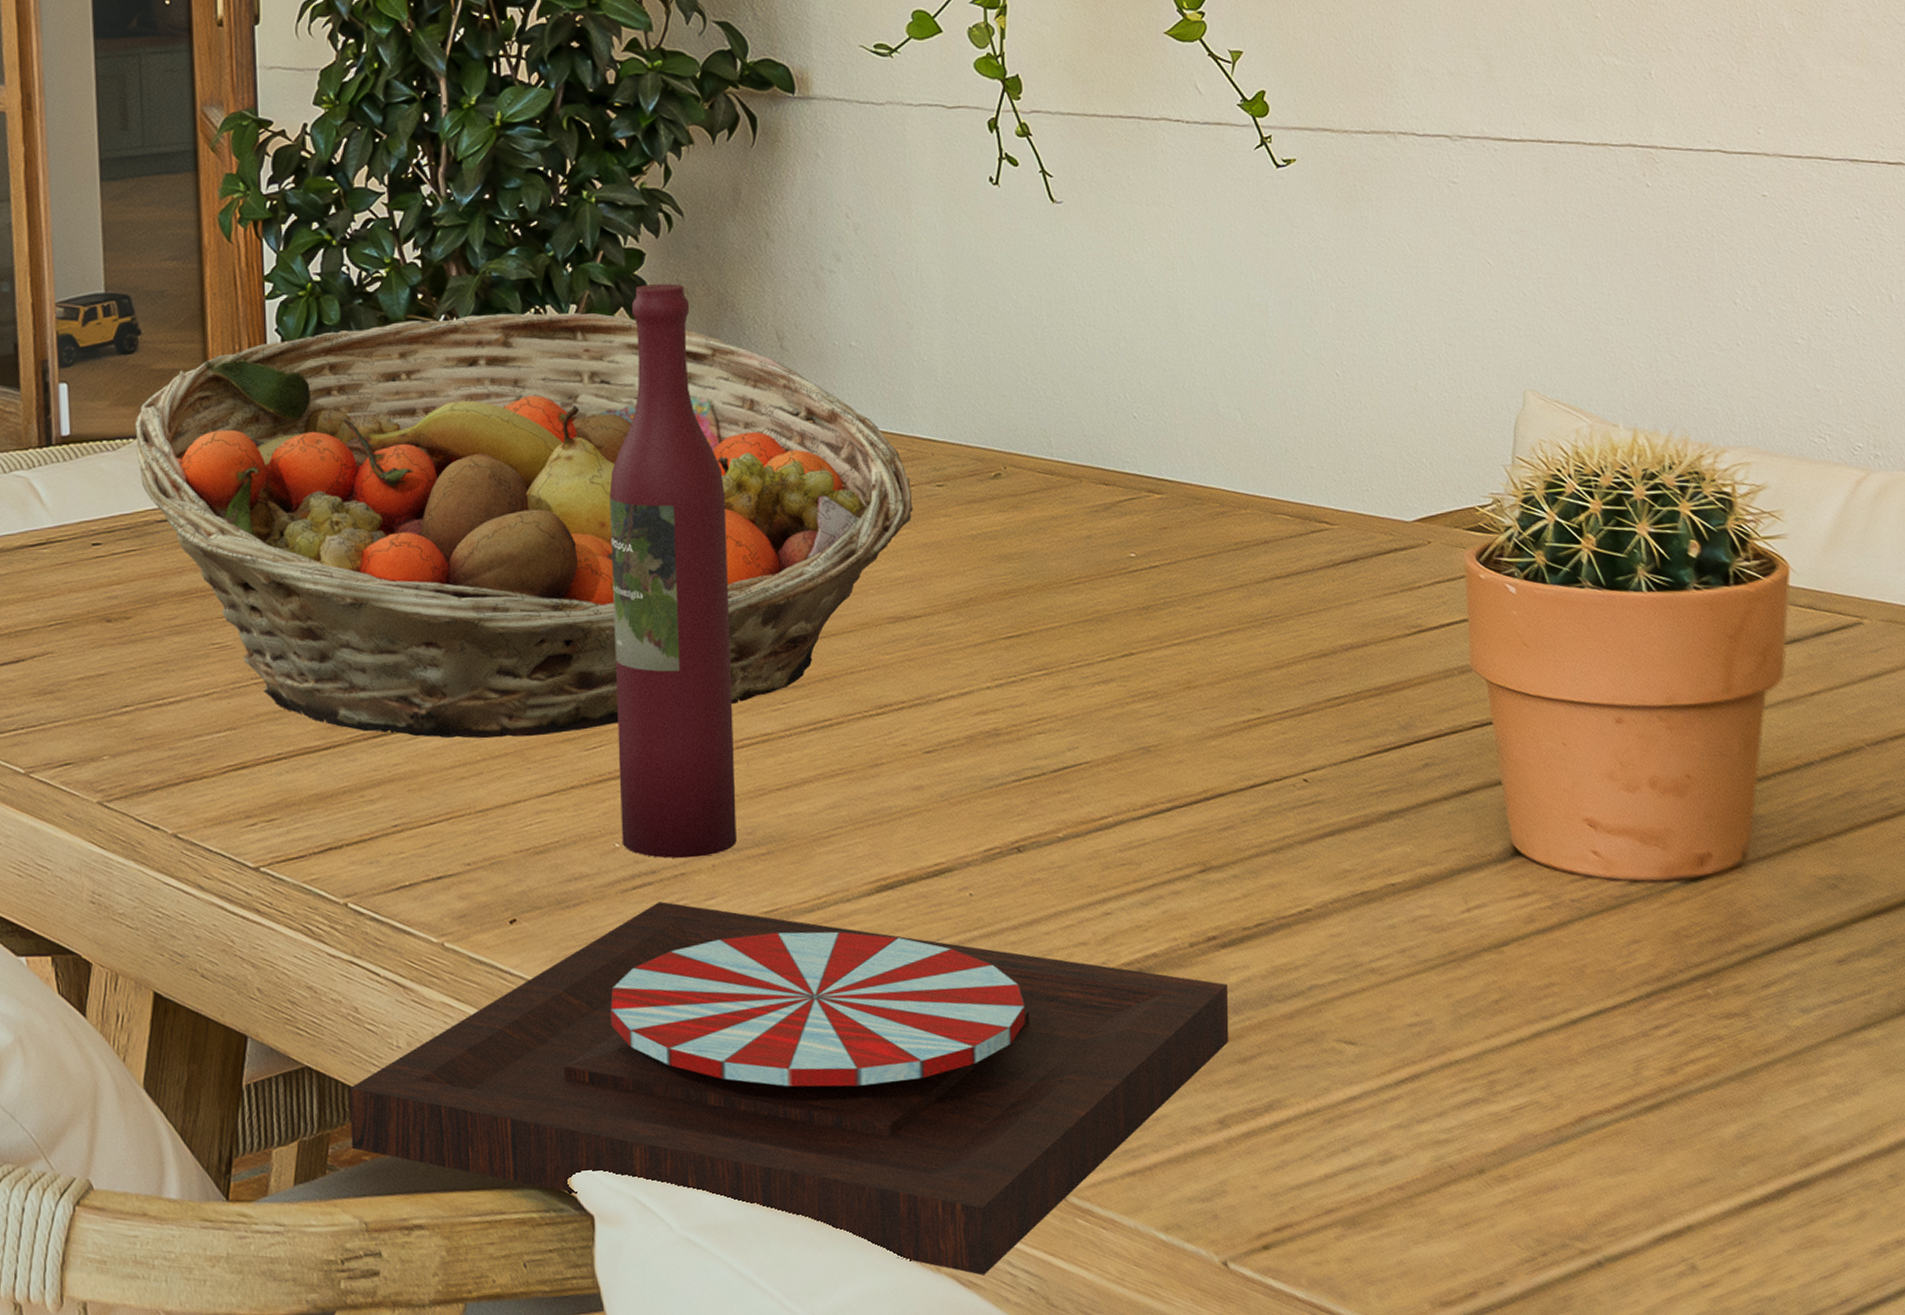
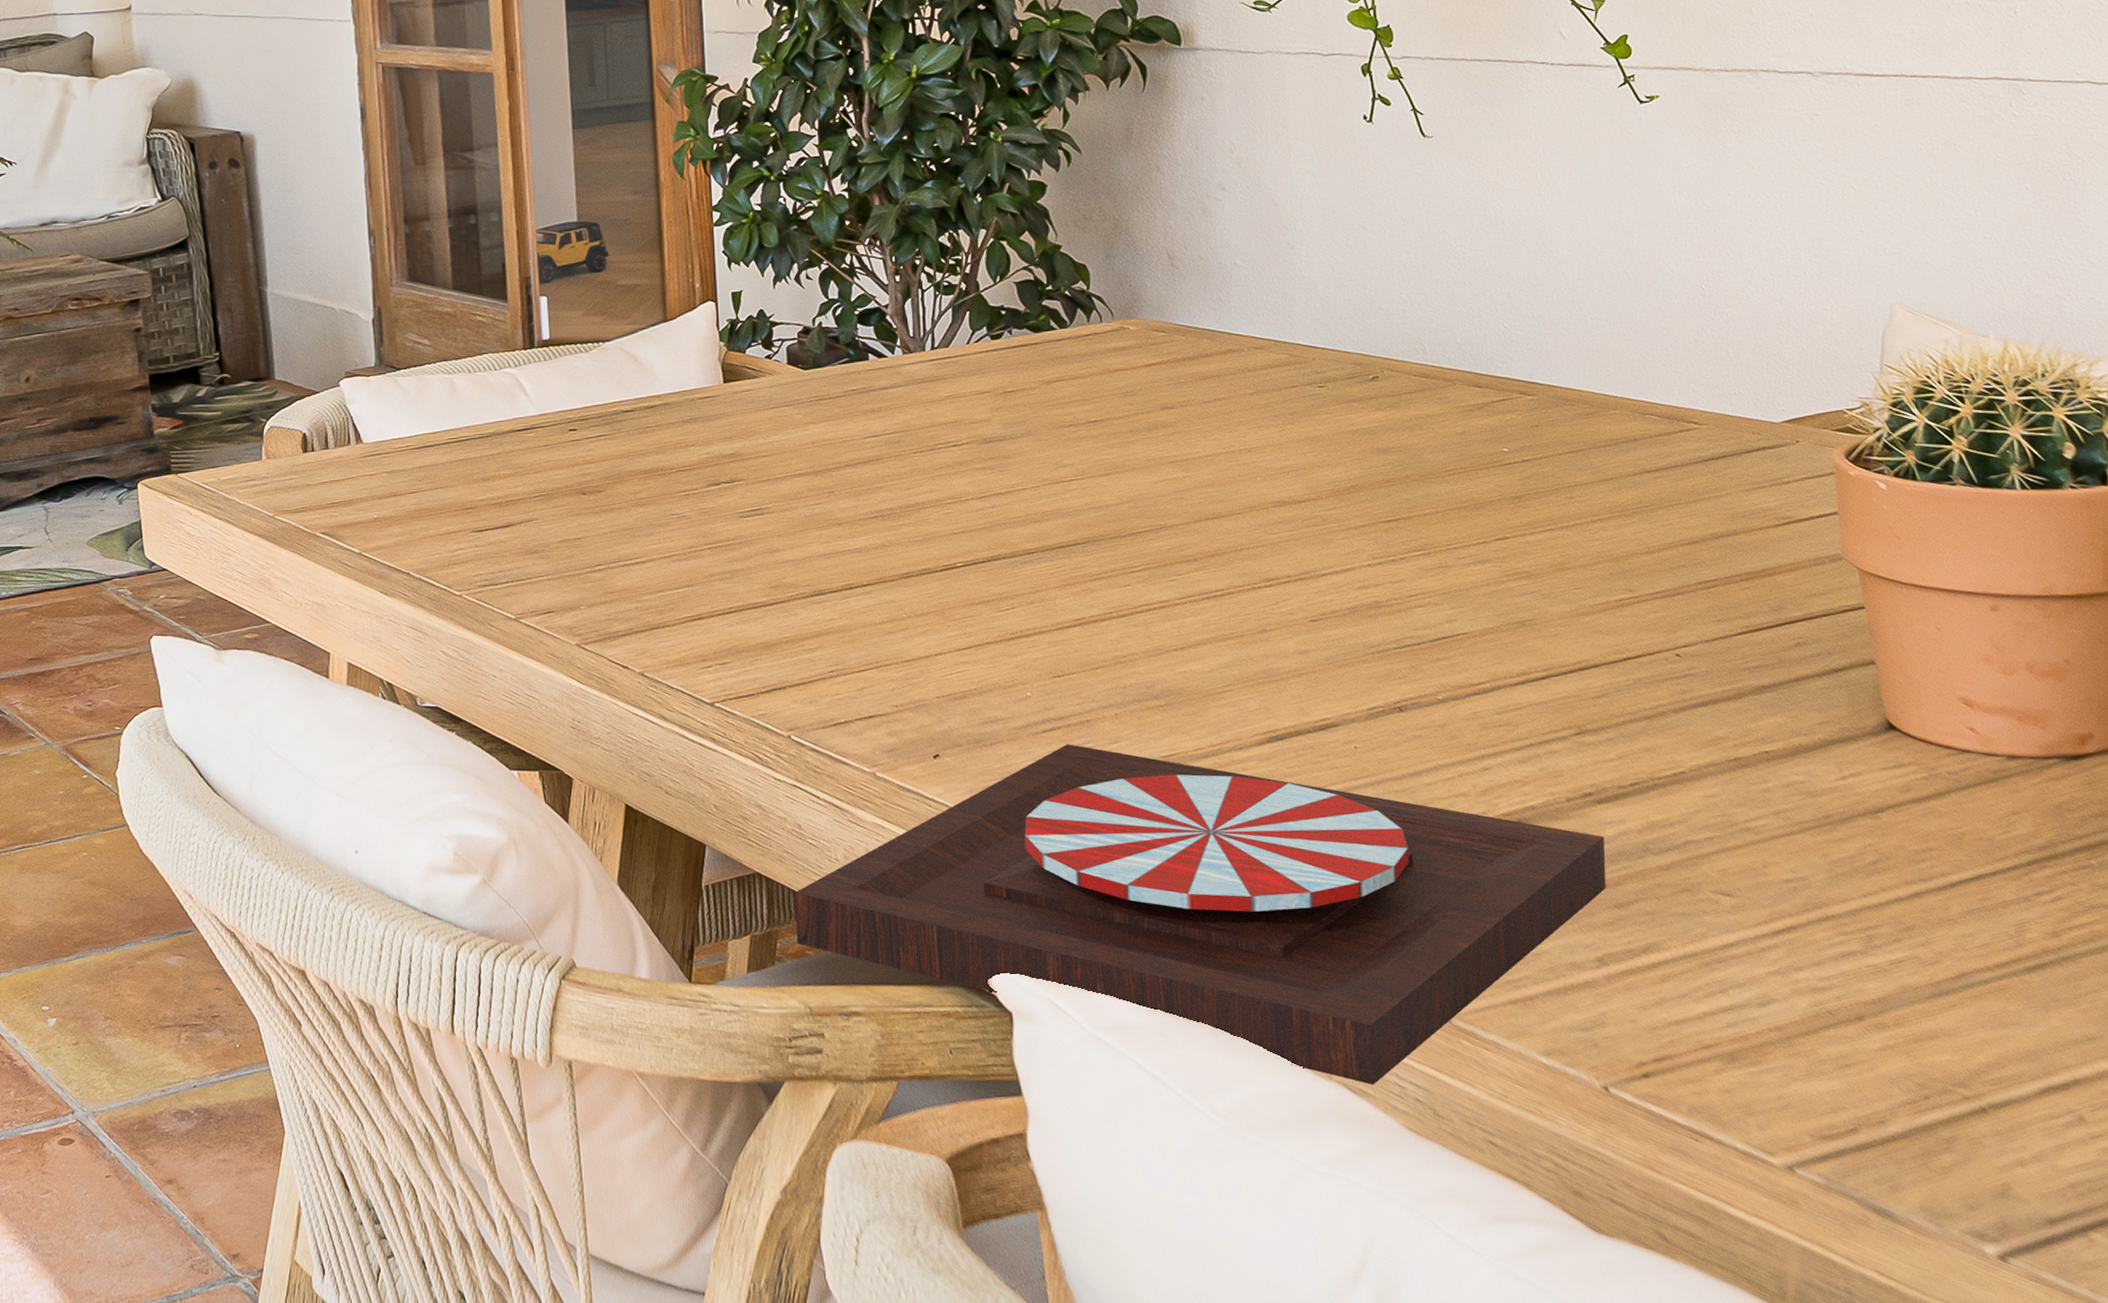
fruit basket: present [134,312,913,739] -> none [604,236,1296,600]
wine bottle: present [609,283,737,859] -> none [1017,210,1137,707]

